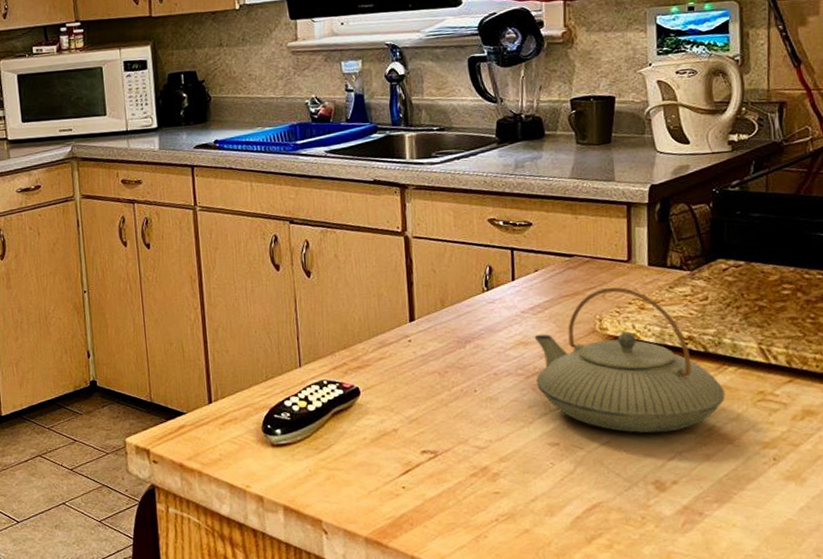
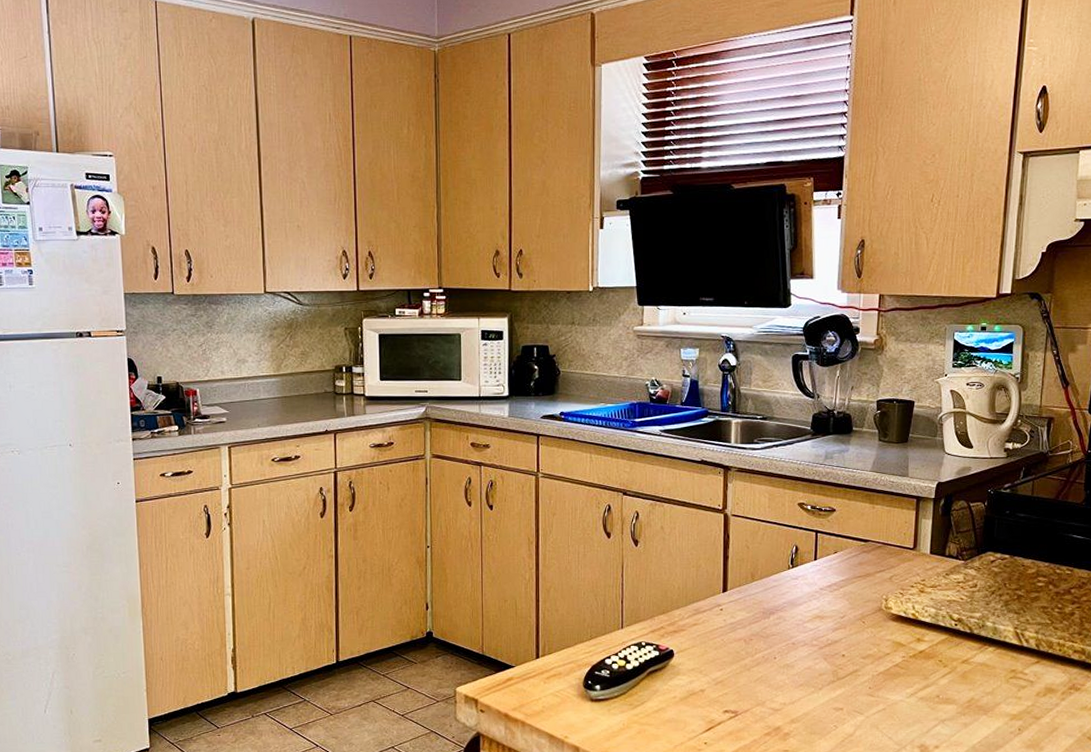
teapot: present [534,287,726,433] -> none [828,571,984,703]

